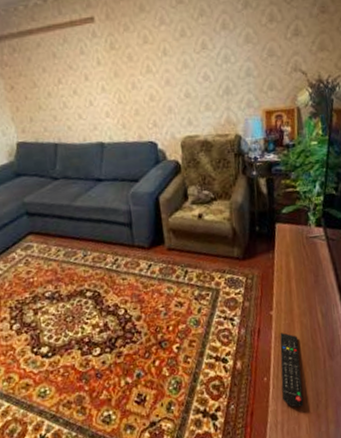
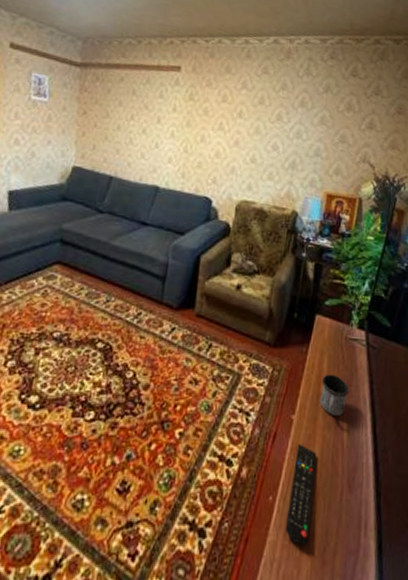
mug: none [291,270,317,304] -> present [319,373,349,416]

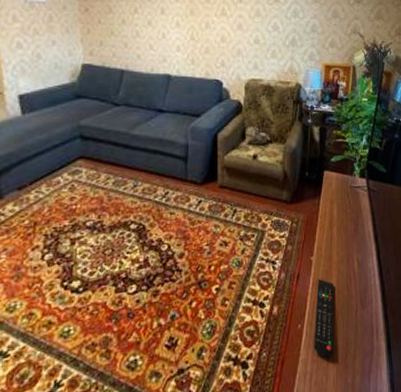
mug: present [319,373,349,416] -> none [333,218,356,251]

